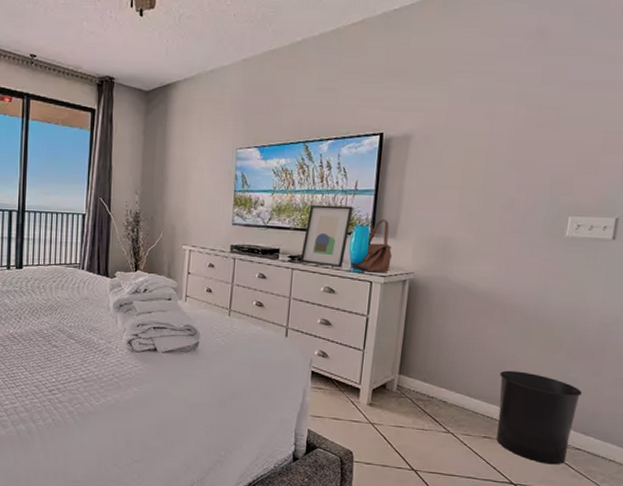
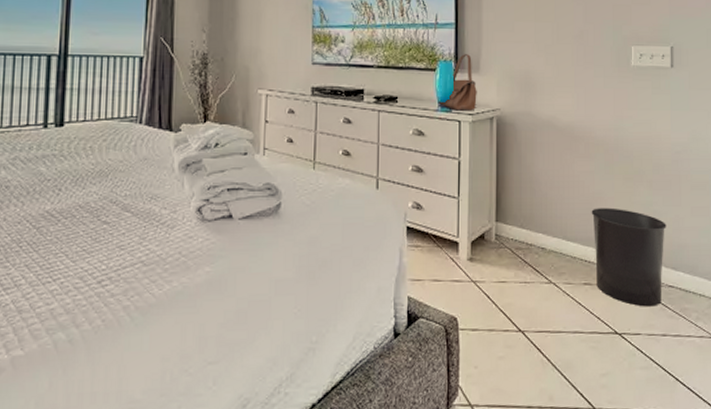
picture frame: present [301,204,354,268] -> none [387,40,436,108]

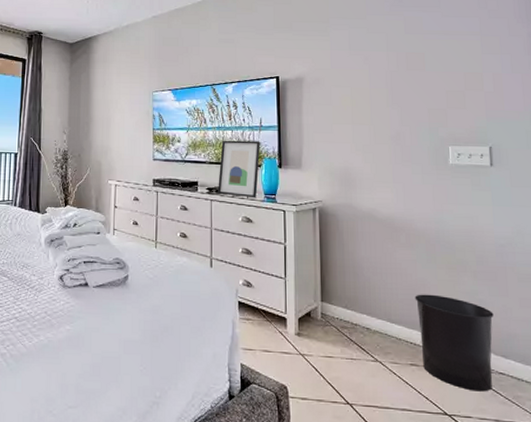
picture frame: none [387,40,436,108] -> present [218,140,261,198]
handbag: present [439,54,477,111] -> none [265,152,300,202]

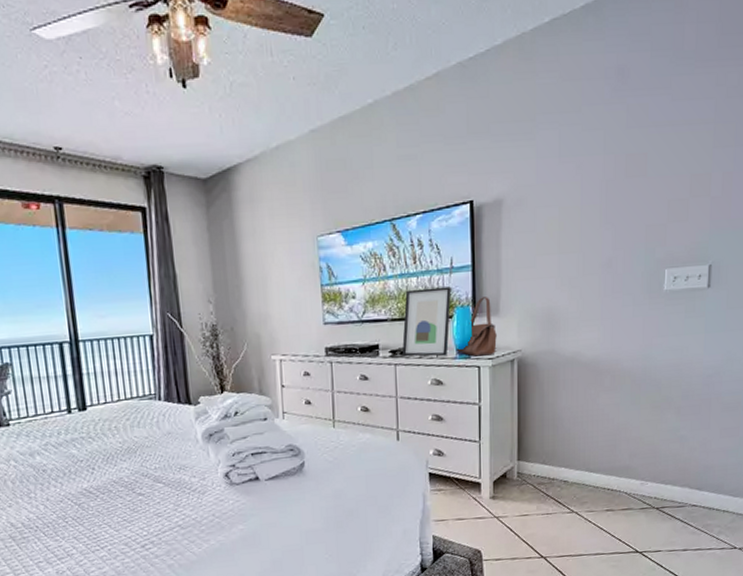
handbag: none [265,152,300,202] -> present [457,297,497,357]
waste bin: present [415,294,494,392] -> none [615,437,693,527]

